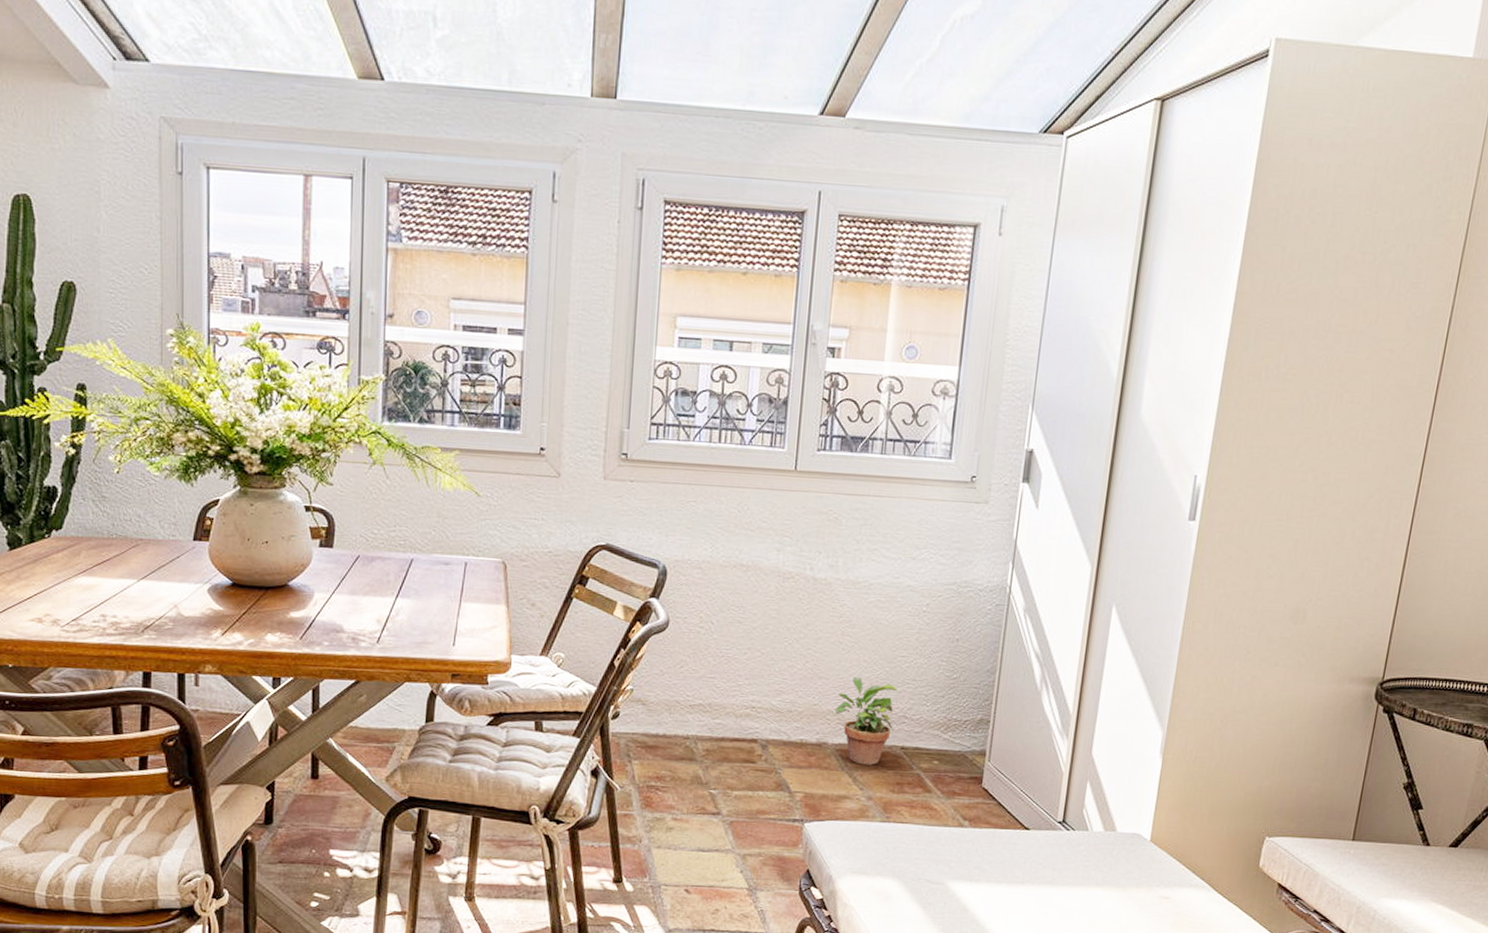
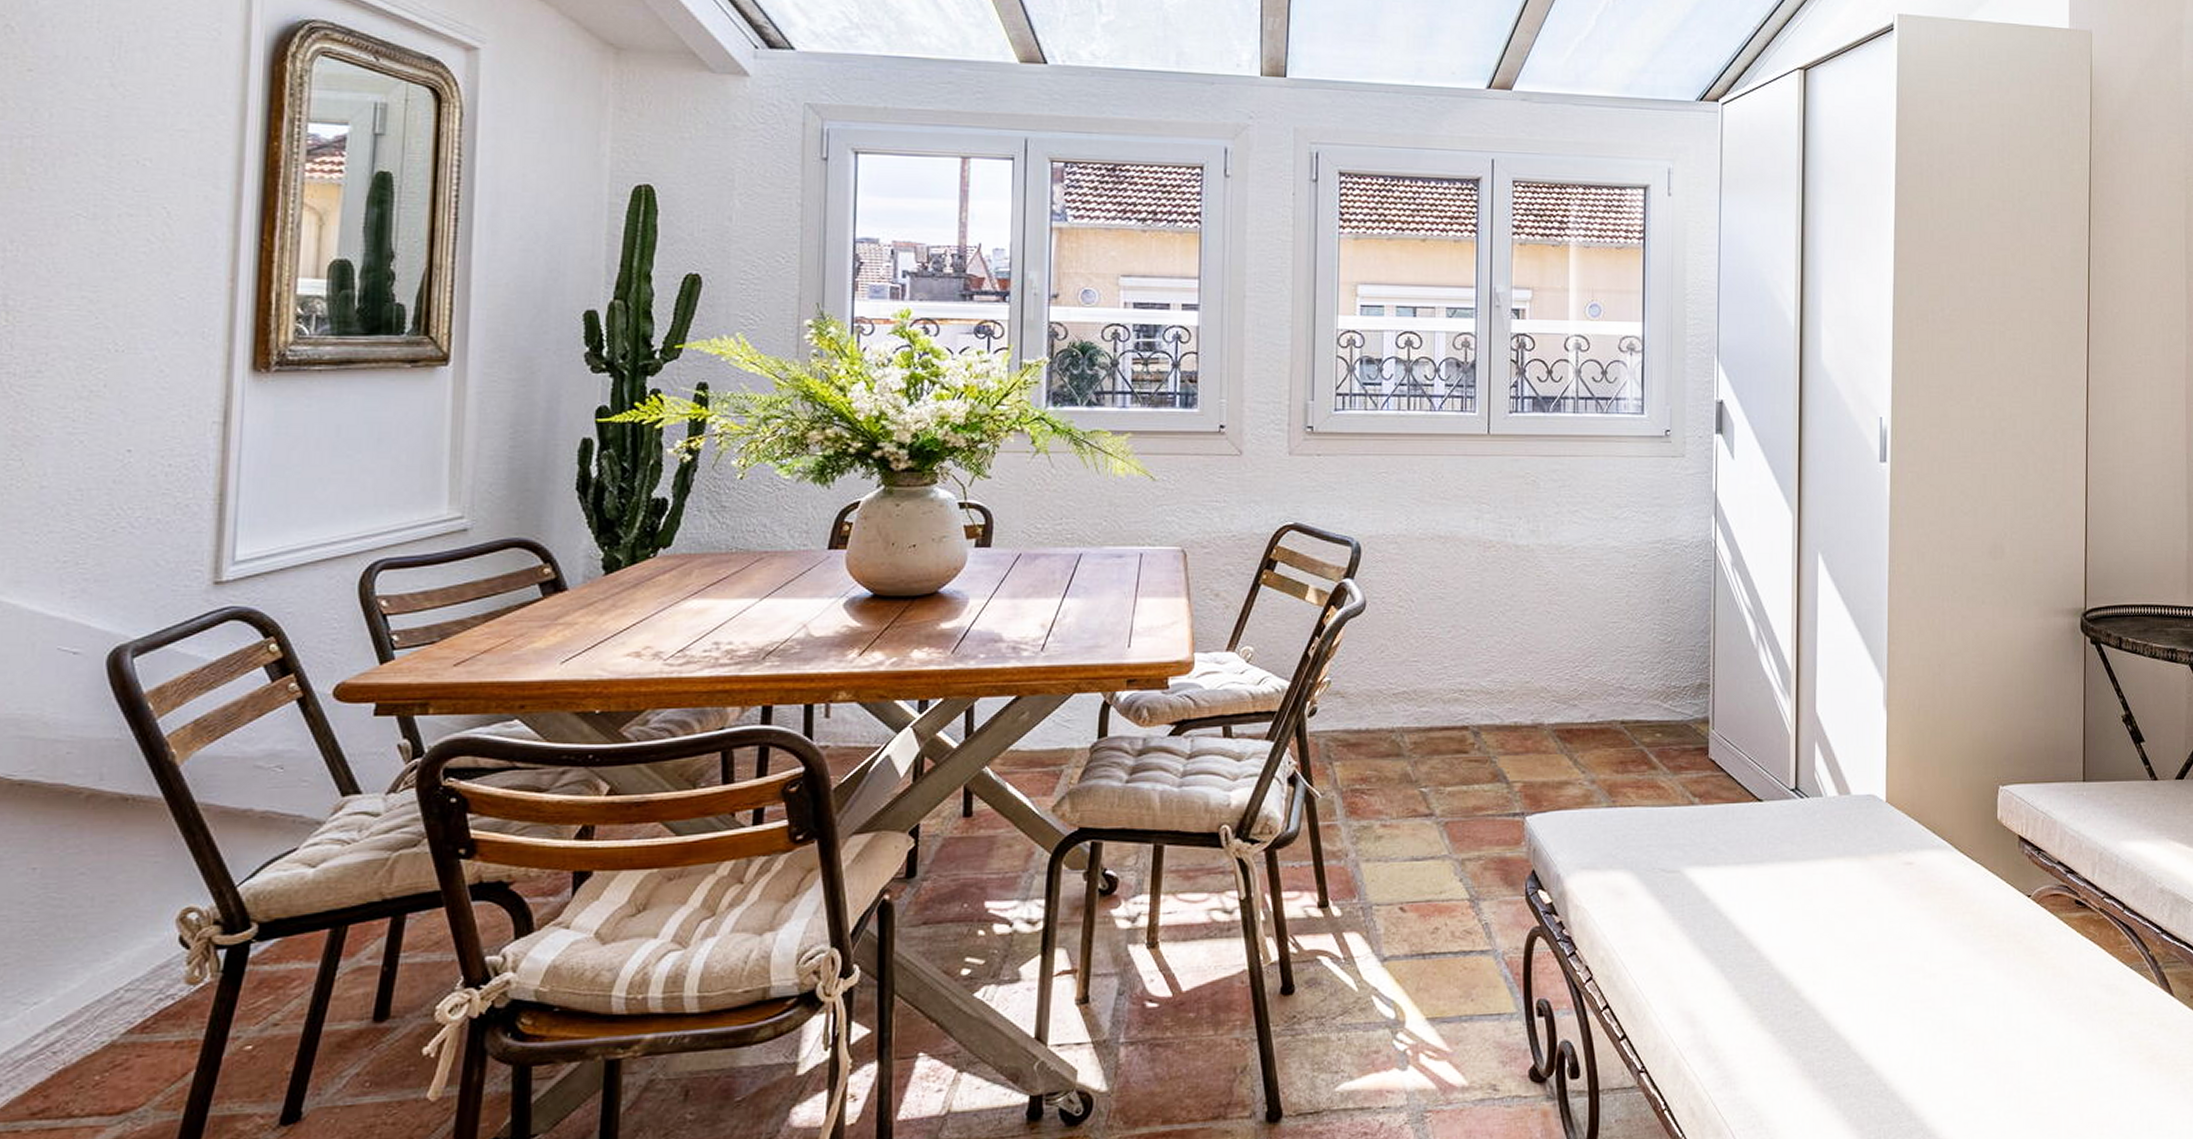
potted plant: present [834,677,898,765] -> none [1548,649,1613,745]

